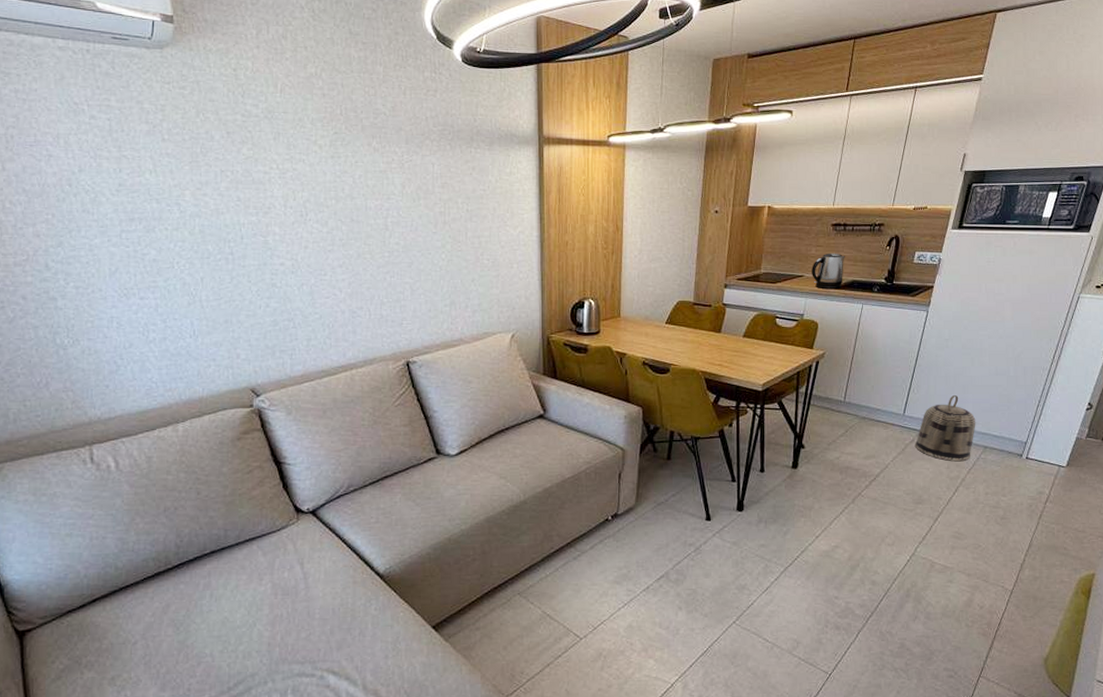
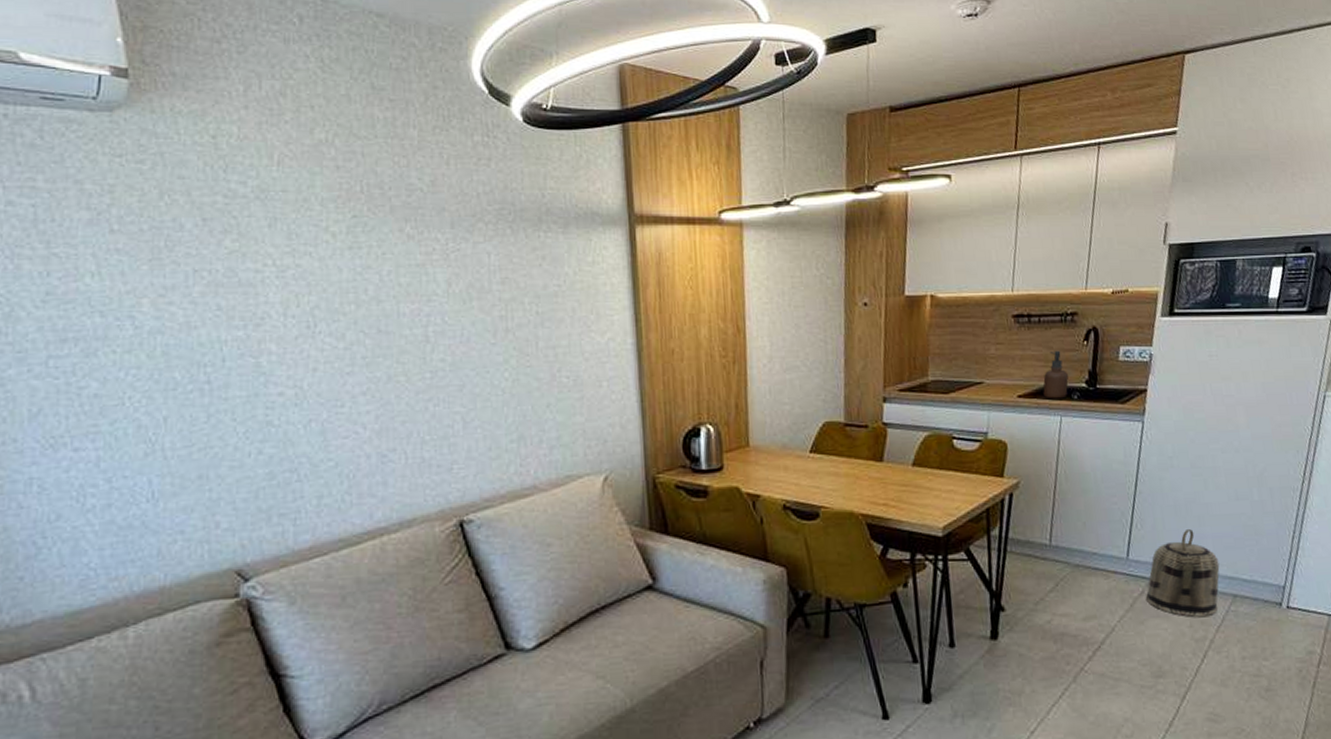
kettle: present [812,253,845,290] -> none [992,351,1034,399]
soap dispenser: none [850,253,871,291] -> present [1043,350,1069,400]

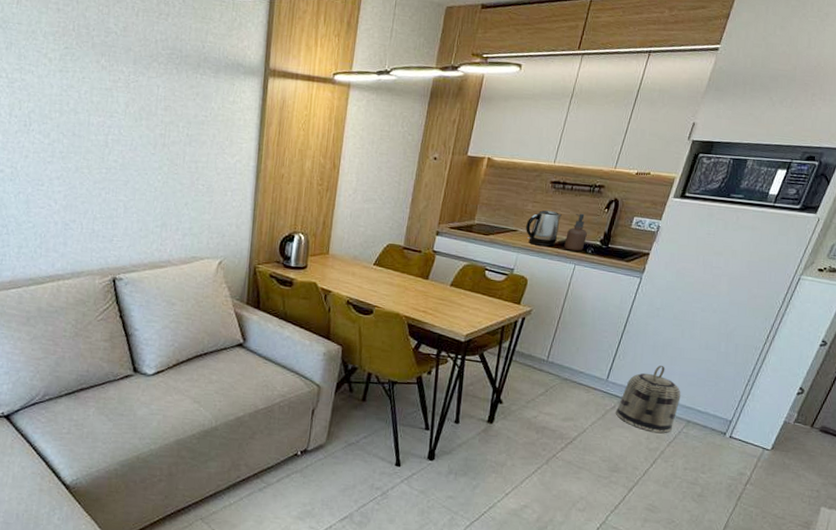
kettle: none [992,351,1034,399] -> present [526,210,562,247]

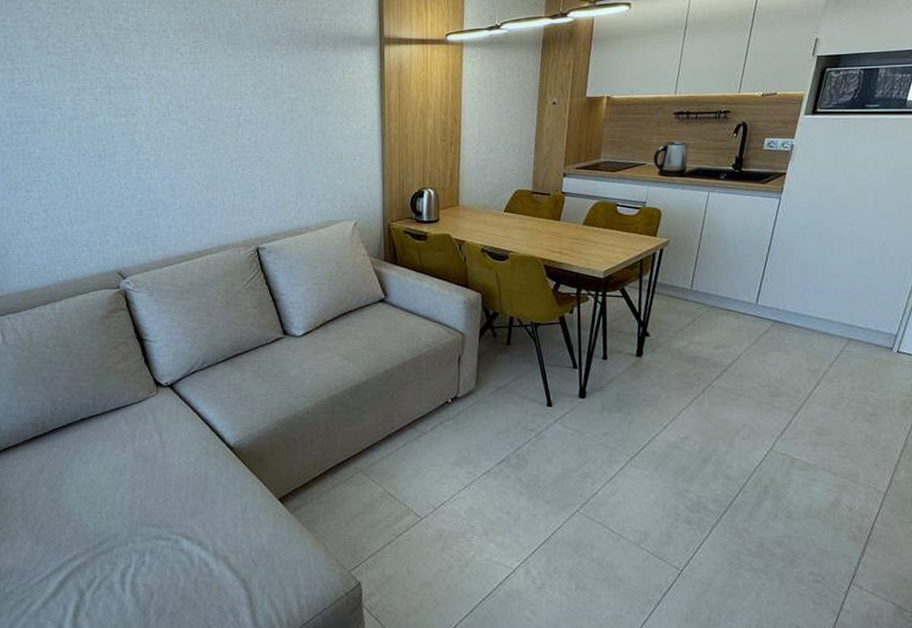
soap dispenser: present [564,213,587,252] -> none [695,140,718,179]
basket: present [615,366,681,434] -> none [769,285,838,354]

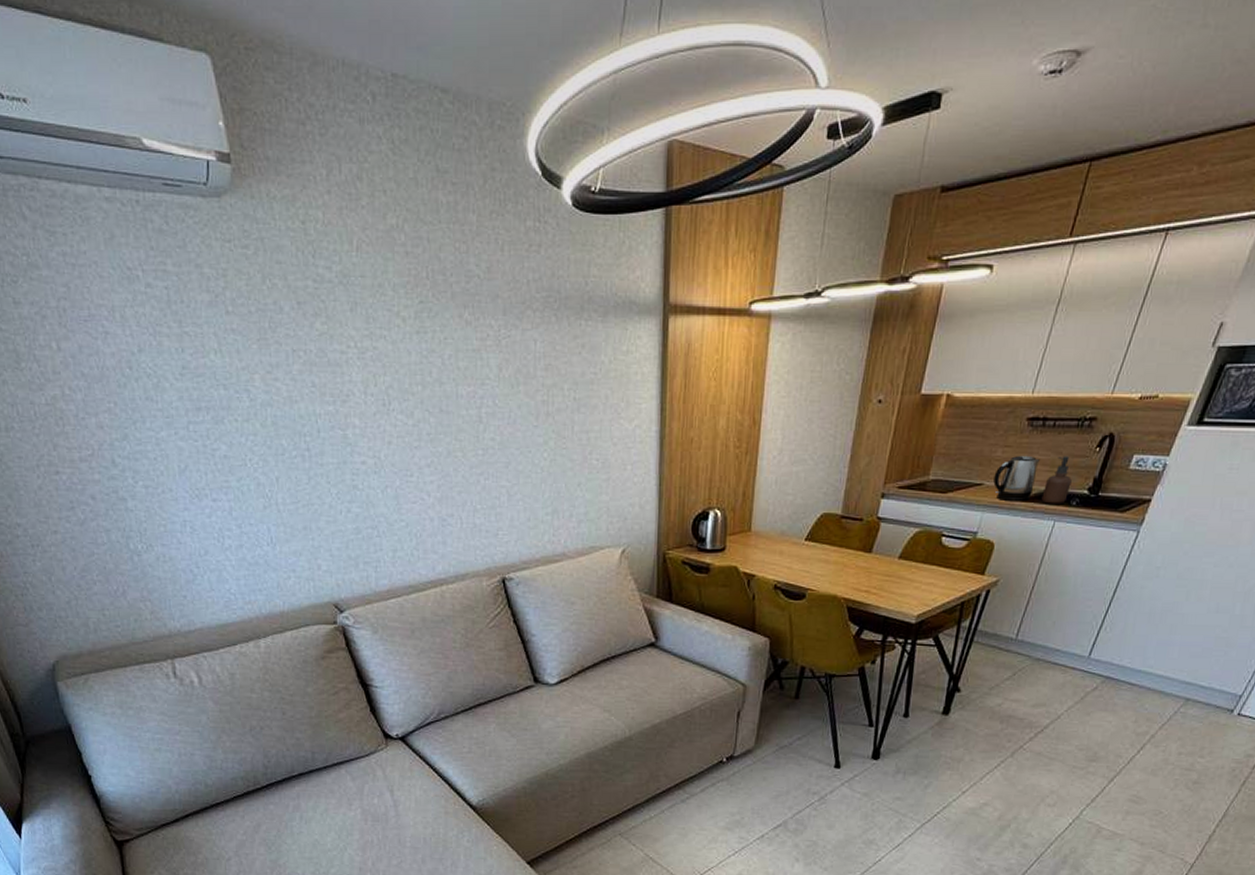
soap dispenser: none [695,140,718,179] -> present [1041,456,1072,504]

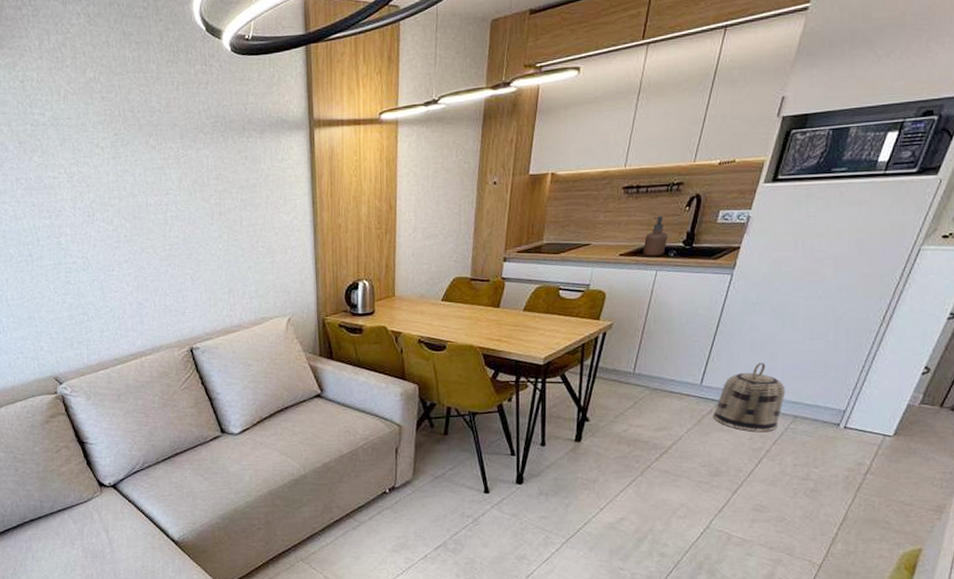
kettle: present [993,455,1040,502] -> none [599,217,638,257]
basket: none [1097,636,1181,715] -> present [712,363,785,433]

